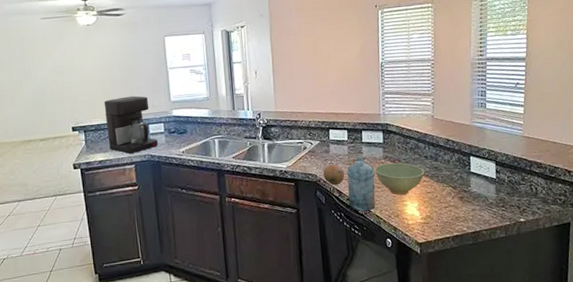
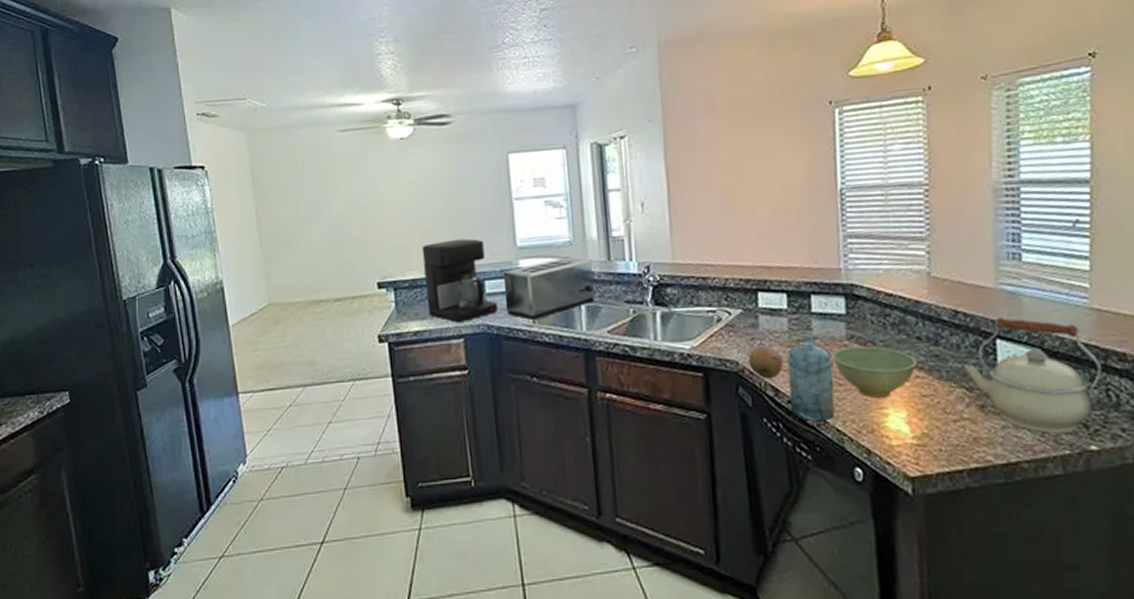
toaster: none [161,108,224,151] -> present [503,257,595,320]
kettle: none [452,143,528,213] -> present [964,317,1102,434]

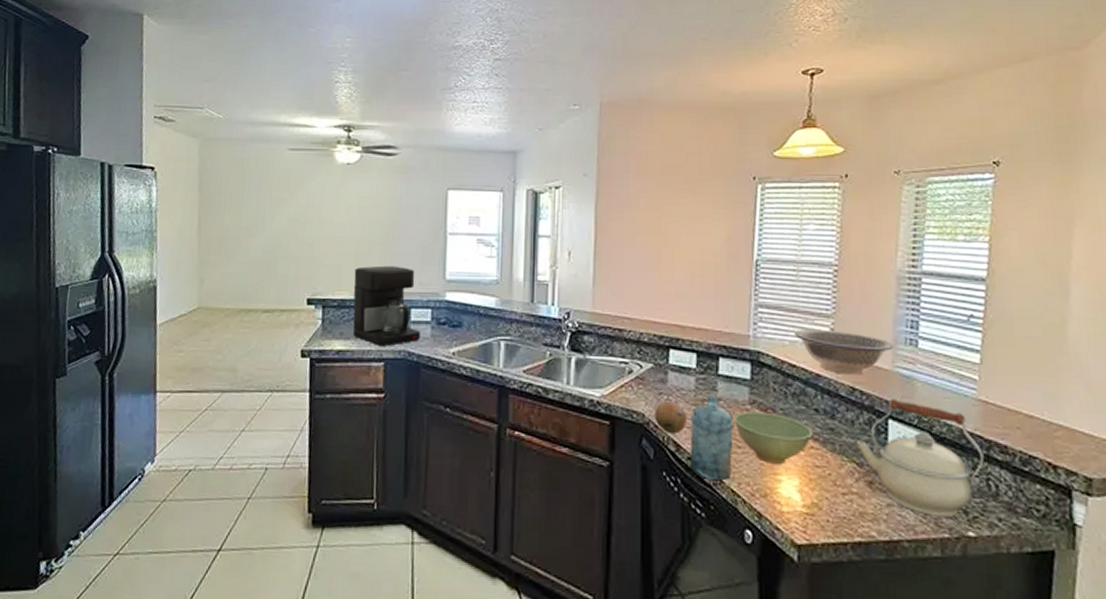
toaster: present [503,257,595,320] -> none [428,294,515,351]
bowl: none [888,253,996,298] -> present [795,329,894,375]

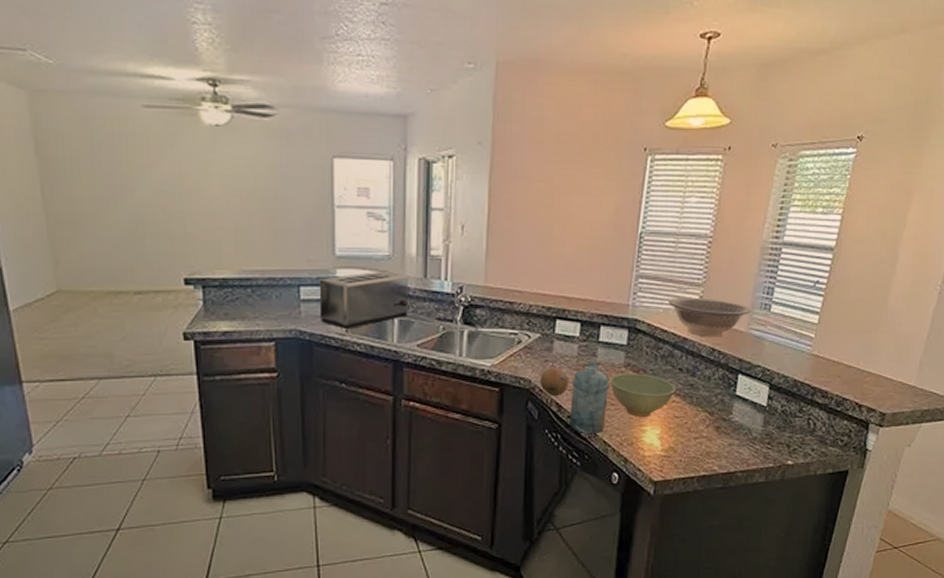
coffee maker: present [353,265,420,346] -> none [234,241,311,325]
toaster: none [428,294,515,351] -> present [319,270,408,329]
kettle: present [857,398,984,517] -> none [711,356,809,451]

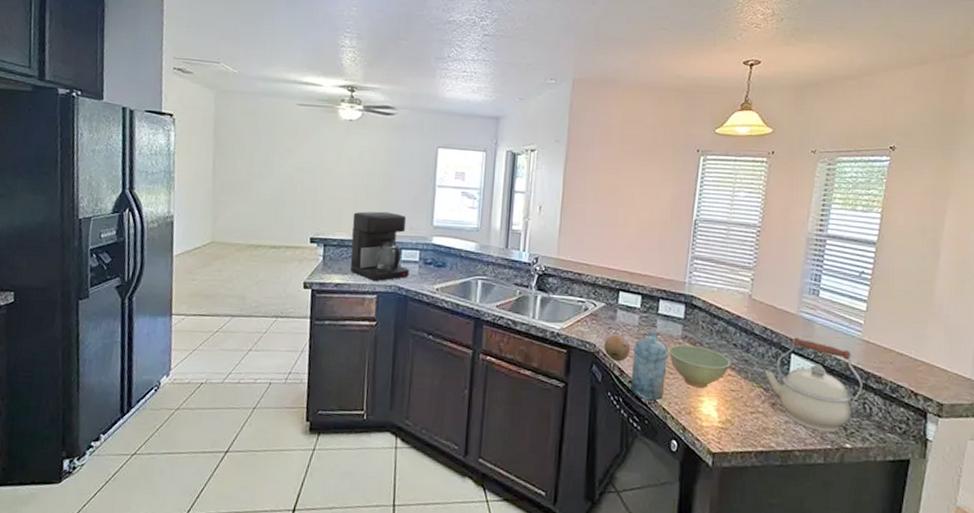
coffee maker: none [234,241,311,325] -> present [350,211,409,281]
toaster: present [319,270,408,329] -> none [416,240,492,288]
bowl: present [669,297,751,337] -> none [722,278,800,318]
kettle: none [711,356,809,451] -> present [765,337,863,432]

